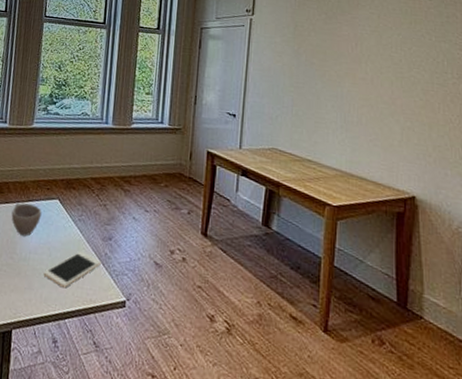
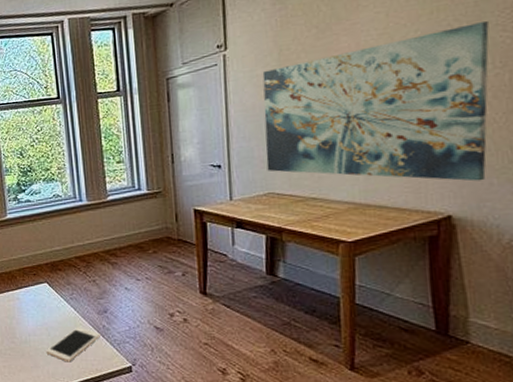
cup: present [11,202,42,237] -> none [4,291,33,321]
wall art: none [274,38,450,171] -> present [262,21,489,182]

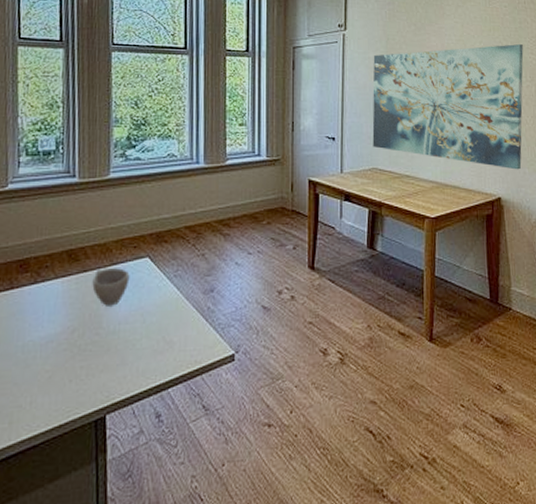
cup: none [4,291,33,321] -> present [92,268,130,306]
cell phone: present [46,327,101,362] -> none [138,310,204,355]

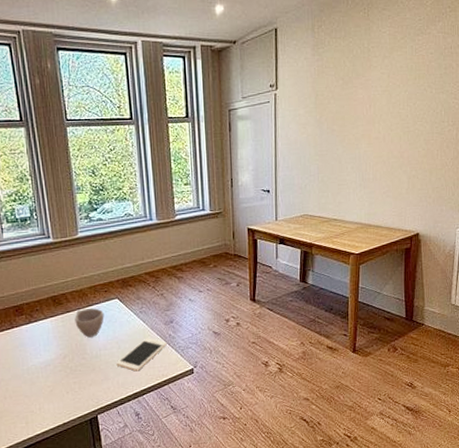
cell phone: none [138,310,204,355] -> present [116,337,167,372]
wall art: present [372,44,524,170] -> none [303,90,447,208]

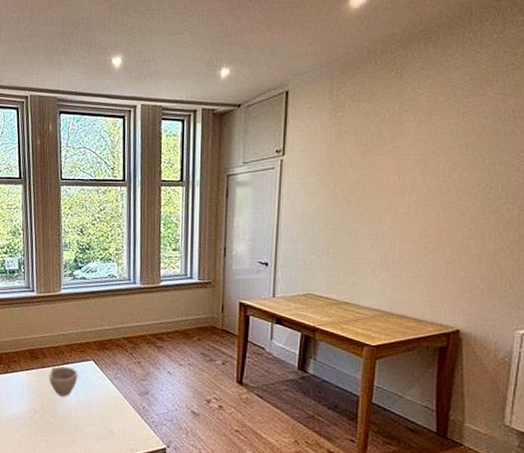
cell phone: present [116,337,167,372] -> none [85,406,140,441]

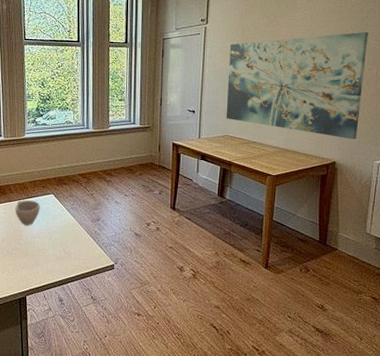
wall art: none [308,161,506,302] -> present [226,32,368,140]

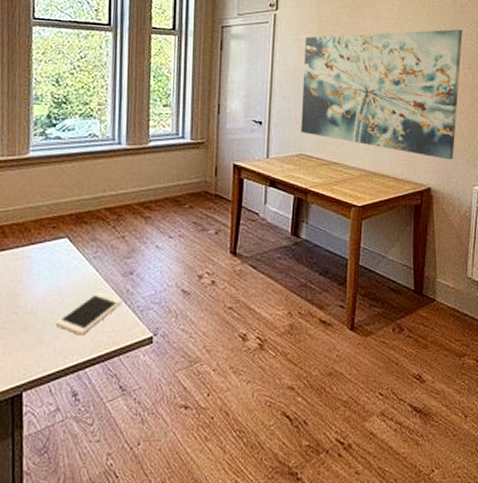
cup: present [15,200,40,226] -> none [10,248,48,286]
cell phone: none [46,232,92,261] -> present [55,291,123,336]

